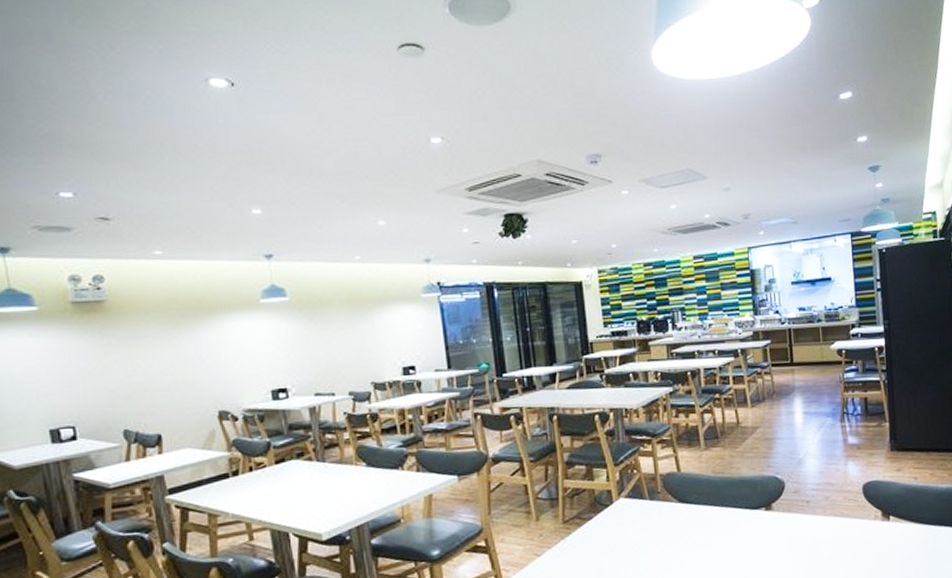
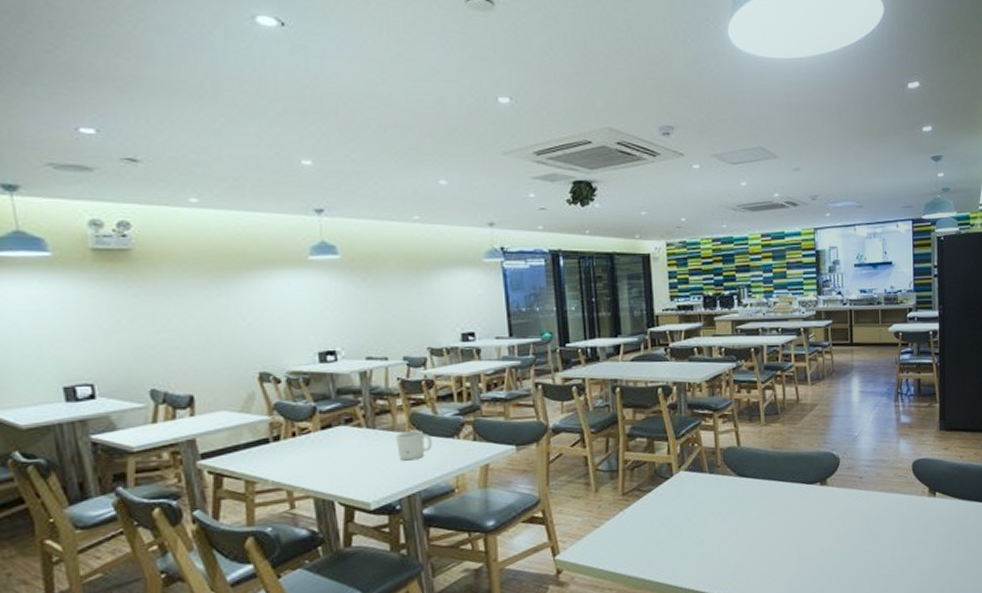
mug: none [344,462,379,493] -> present [396,430,433,461]

